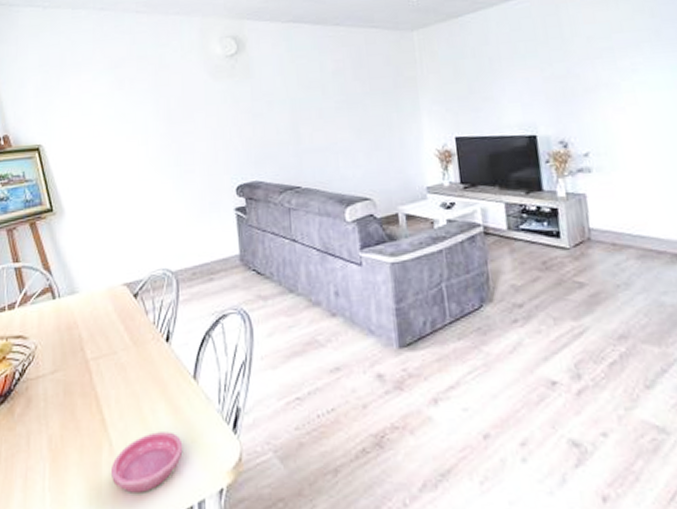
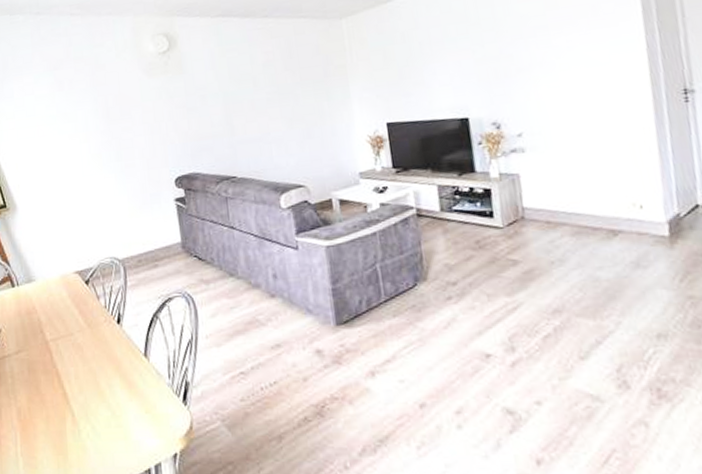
saucer: present [112,432,183,493] -> none [75,404,139,458]

